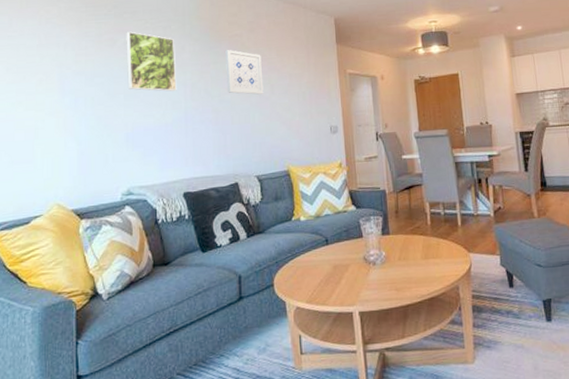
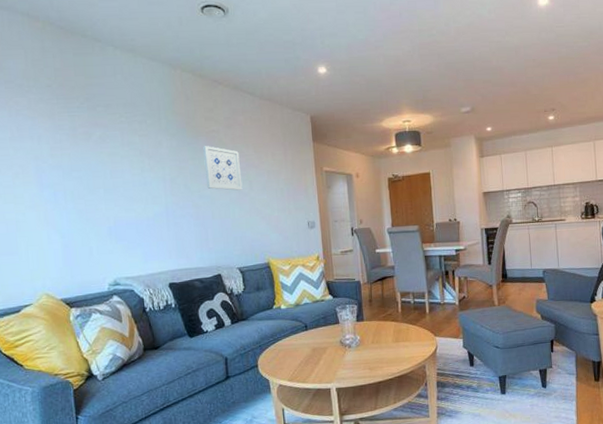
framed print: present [126,31,177,92] -> none [101,125,157,186]

